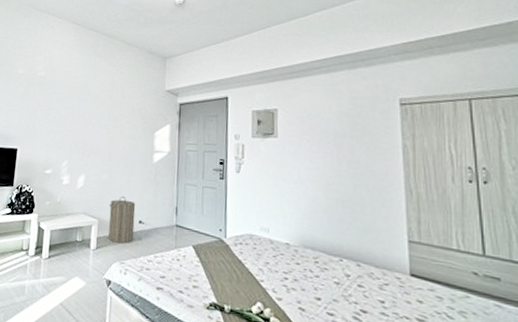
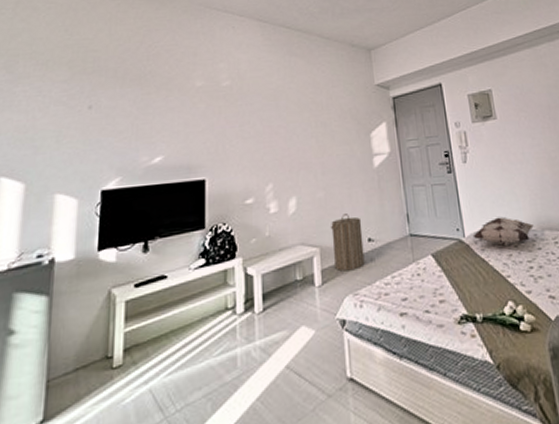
decorative pillow: none [234,227,296,255] -> present [472,216,534,247]

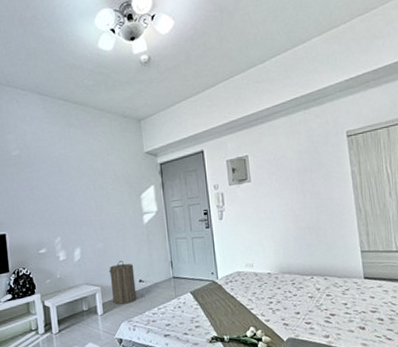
decorative pillow: present [472,216,534,247] -> none [224,263,276,287]

